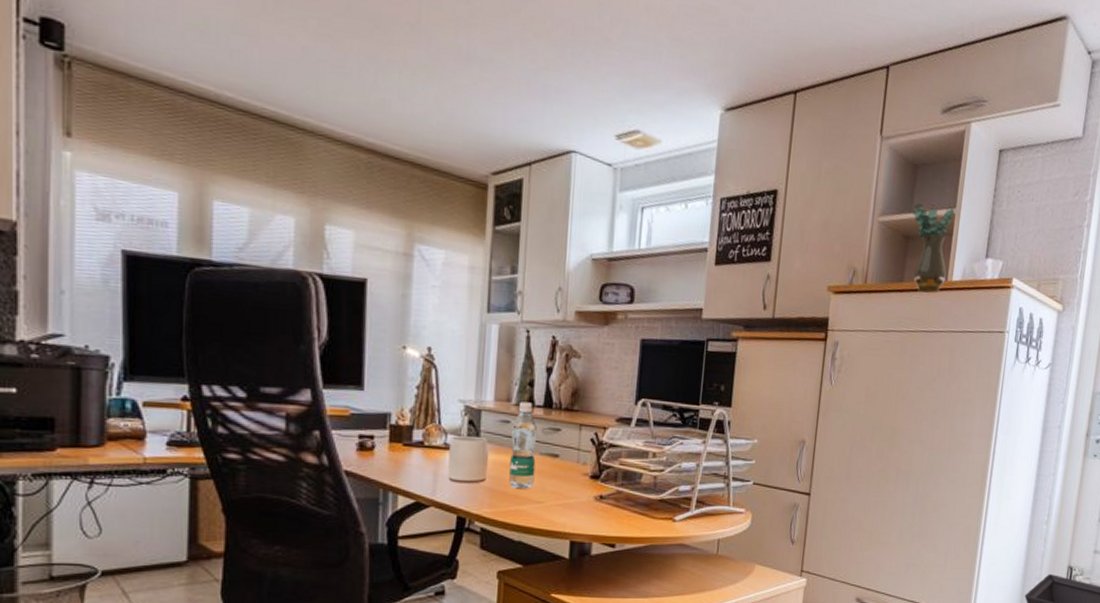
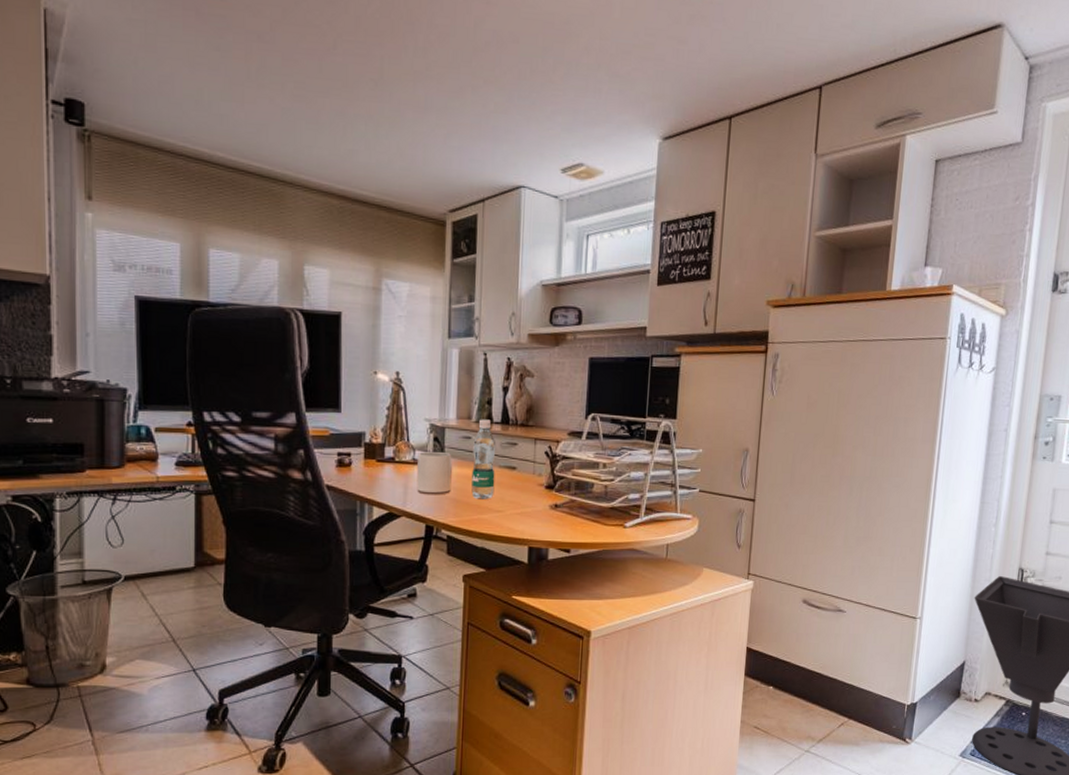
vase: present [911,202,955,293] -> none [848,215,892,303]

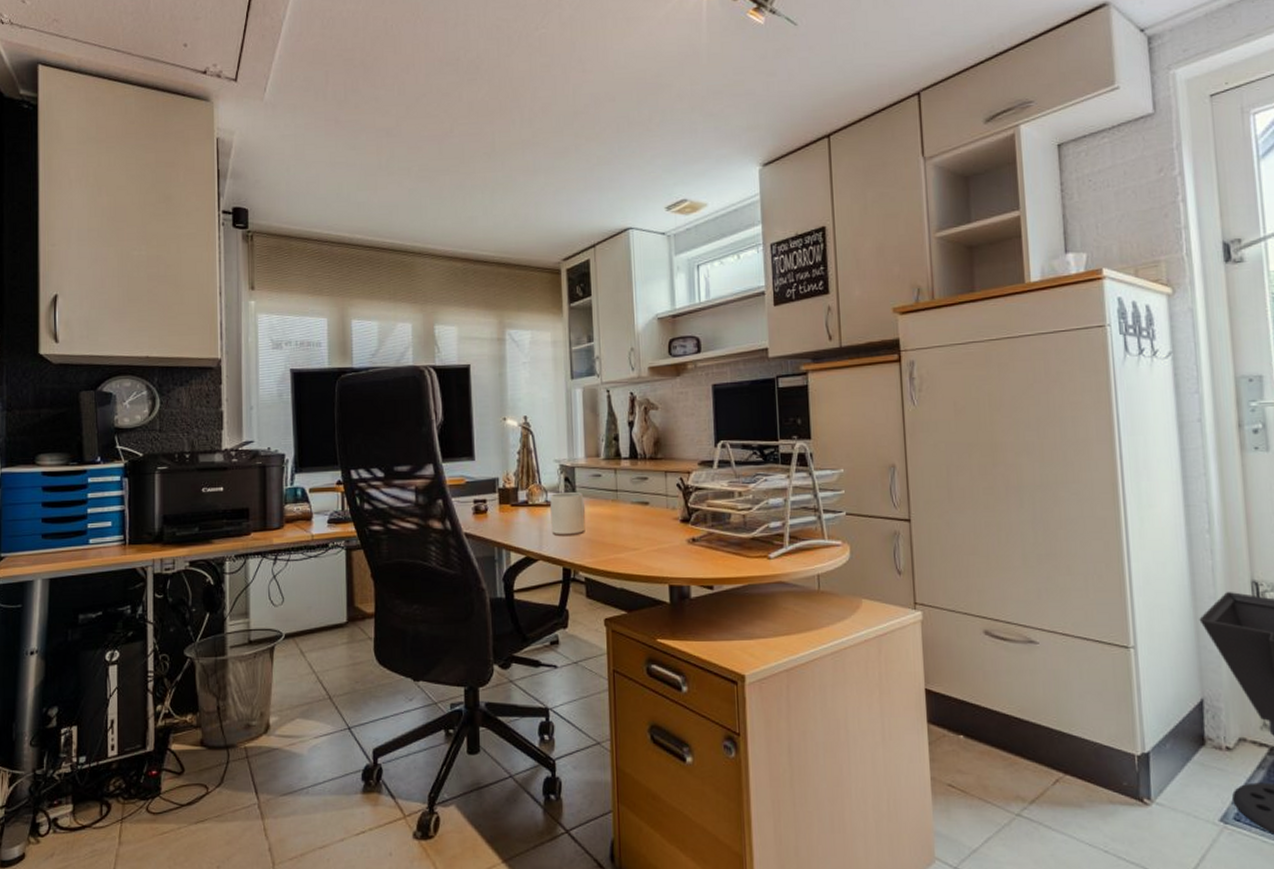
bottle: present [471,419,497,500] -> none [602,455,629,538]

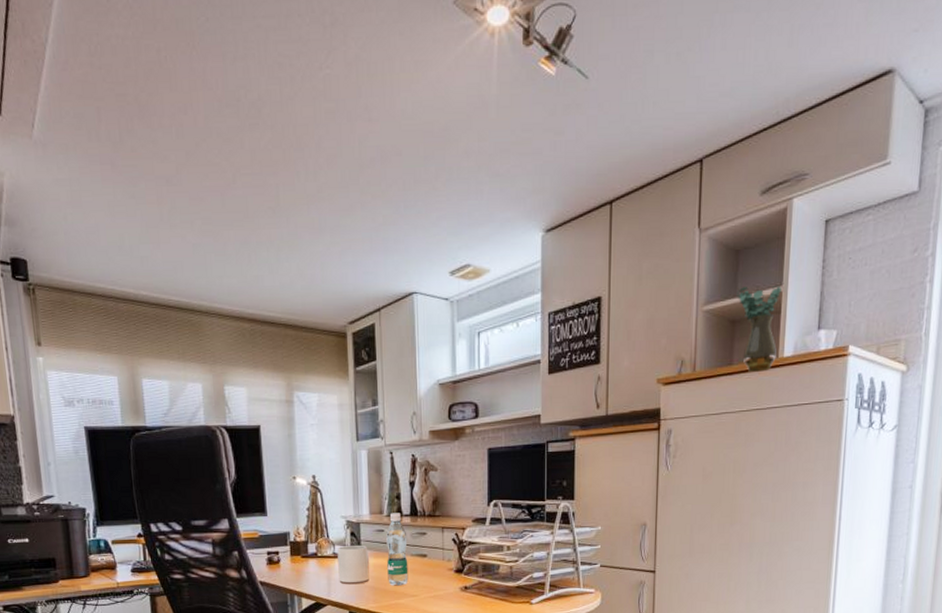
bottle: none [602,455,629,538] -> present [385,513,409,586]
vase: none [969,206,1022,299] -> present [735,282,782,372]

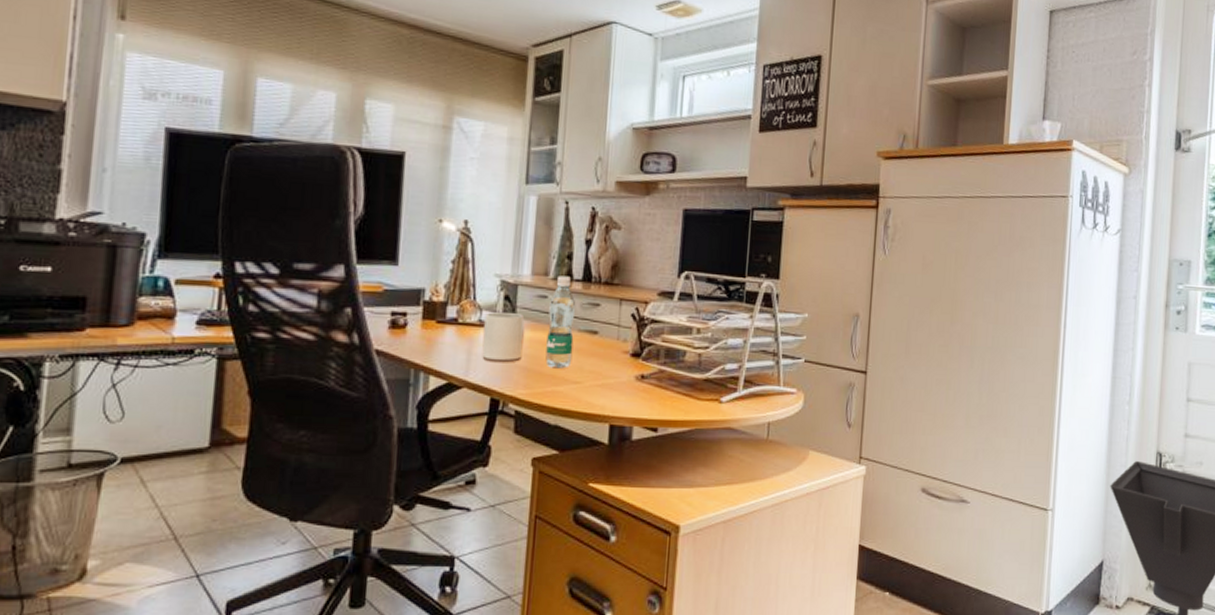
vase: present [735,282,782,372] -> none [961,65,1007,157]

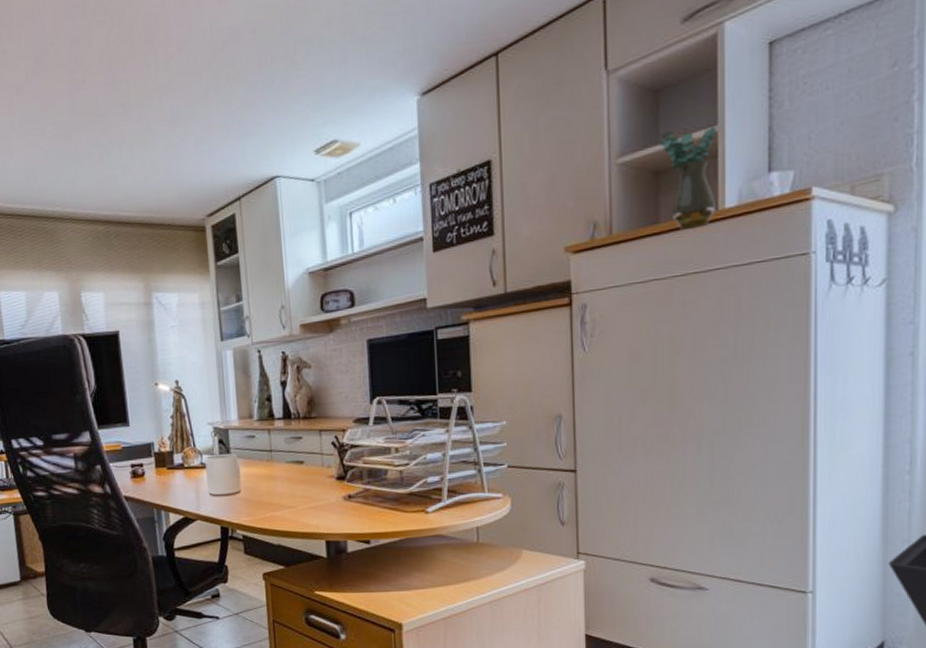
bottle: present [545,276,576,369] -> none [256,416,285,497]
vase: none [961,65,1007,157] -> present [657,121,716,230]

